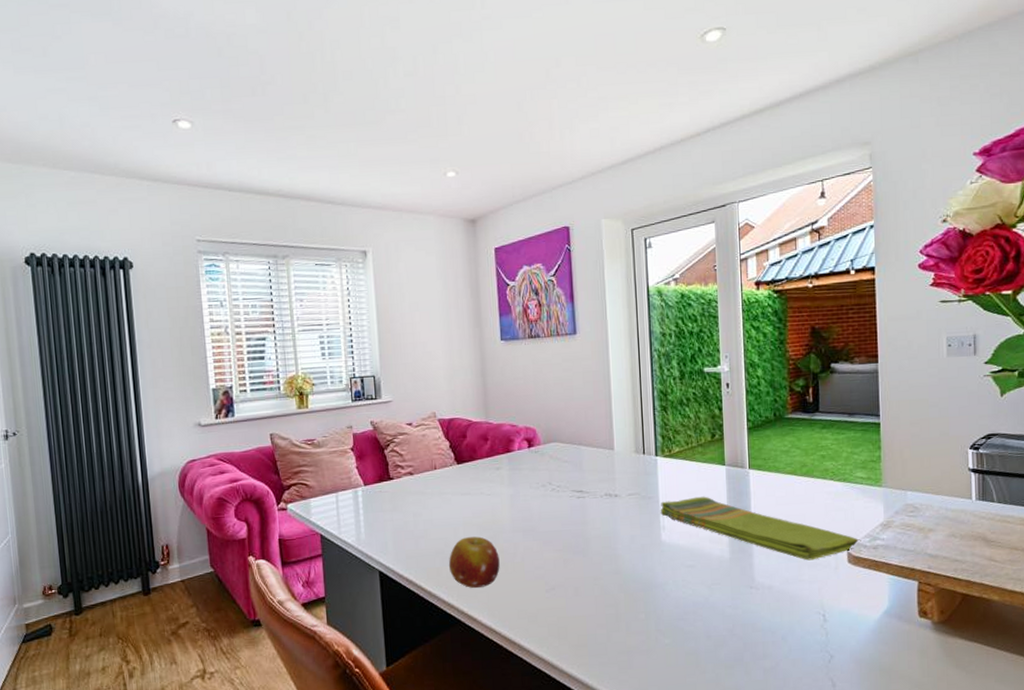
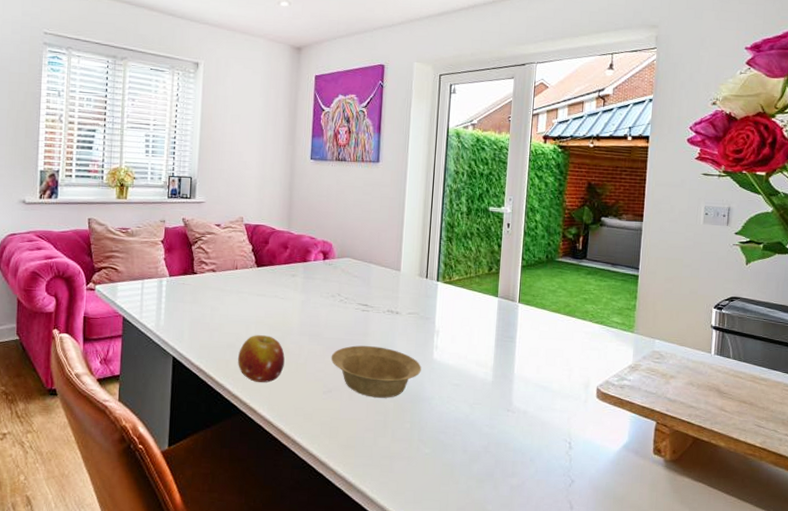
bowl: none [549,534,650,590] -> present [331,345,421,398]
dish towel: present [660,496,861,561] -> none [435,322,610,392]

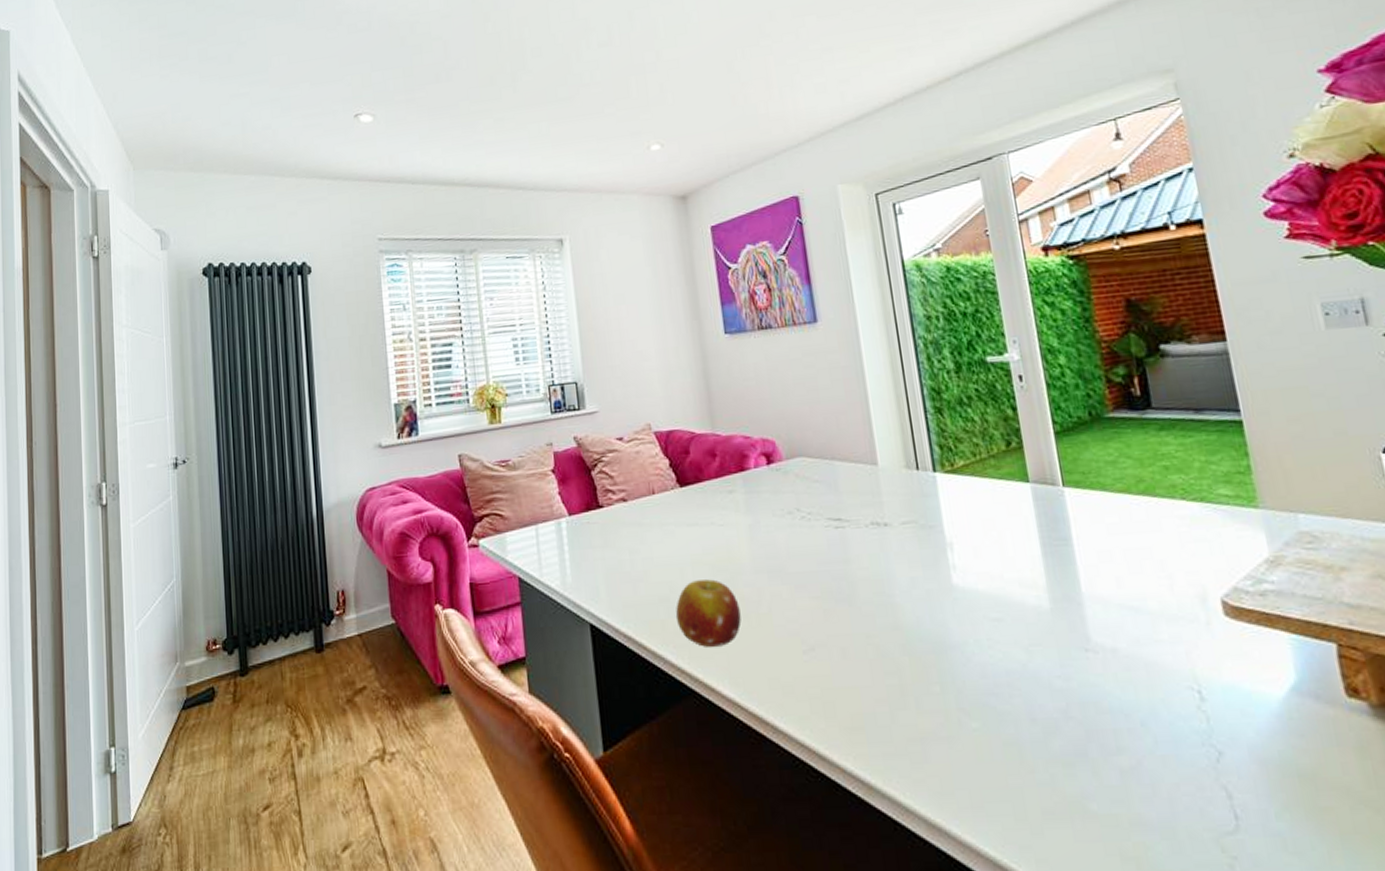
bowl: present [331,345,421,398] -> none [803,576,939,652]

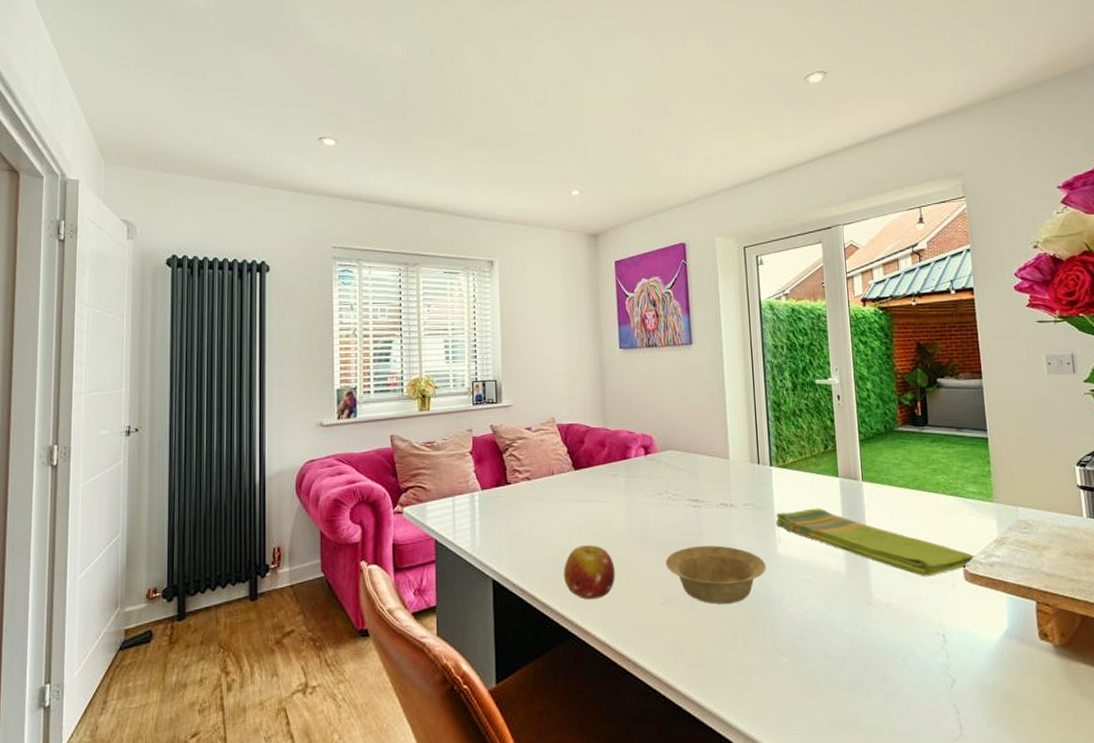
bowl: none [803,576,939,652] -> present [665,545,766,604]
dish towel: none [946,524,1240,612] -> present [775,508,977,577]

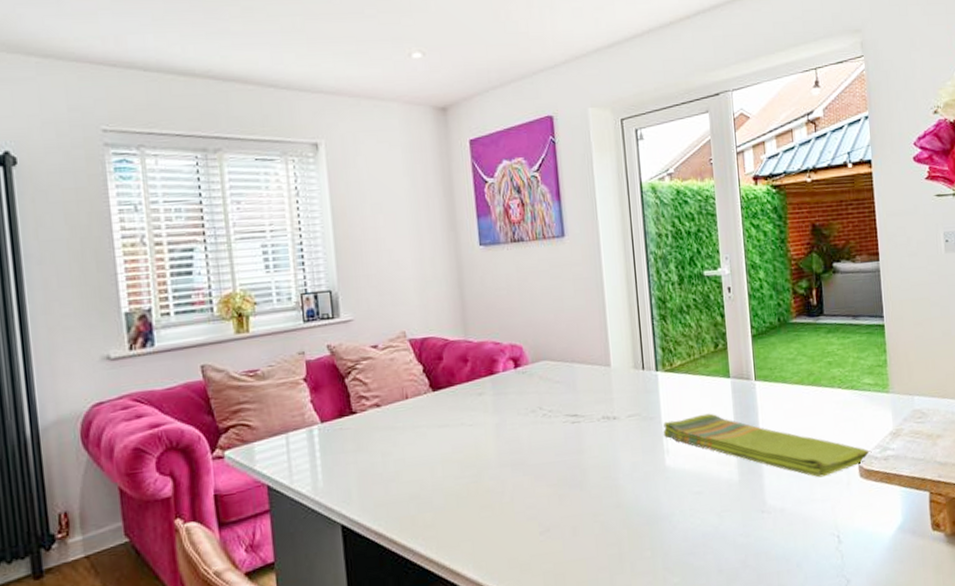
fruit: present [563,545,615,599] -> none [425,475,486,537]
bowl: present [665,545,766,604] -> none [542,463,654,528]

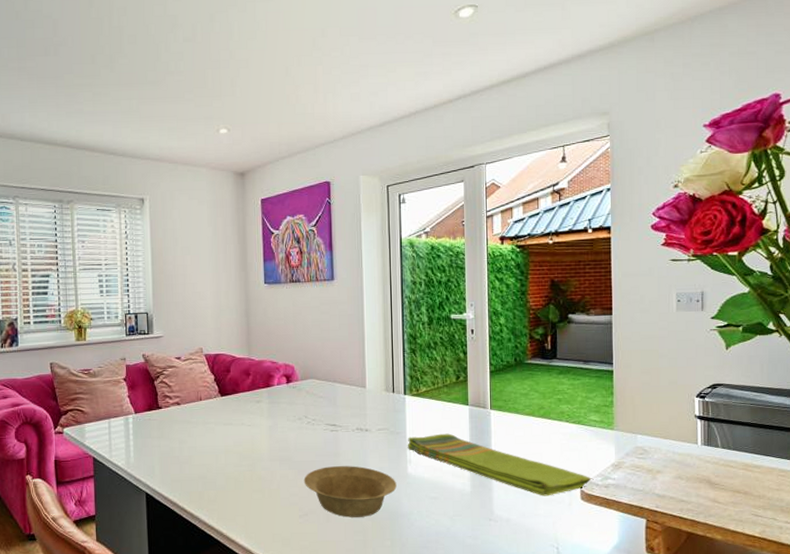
bowl: none [542,463,654,528] -> present [303,466,397,518]

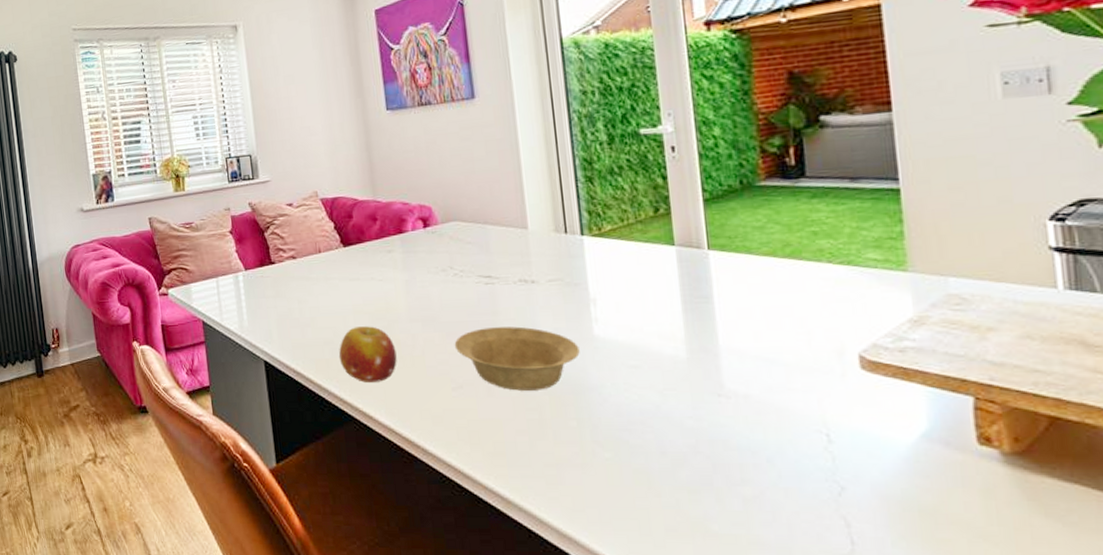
fruit: none [210,464,258,511] -> present [338,326,397,382]
dish towel: present [407,433,594,496] -> none [590,283,880,364]

